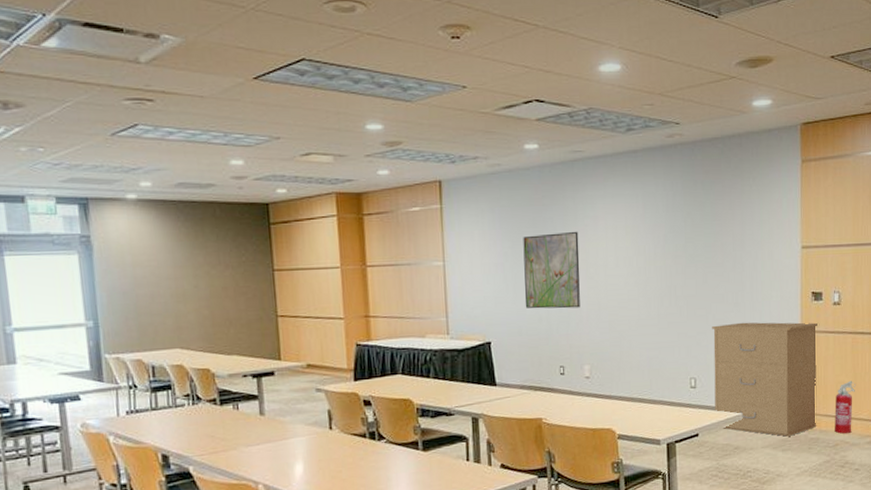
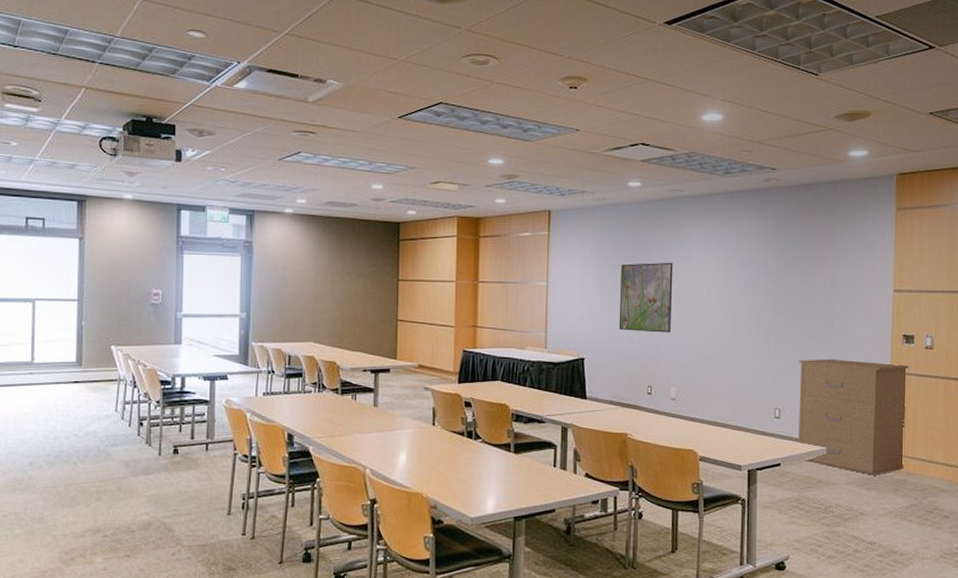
fire extinguisher: present [835,380,856,434] -> none [923,425,948,478]

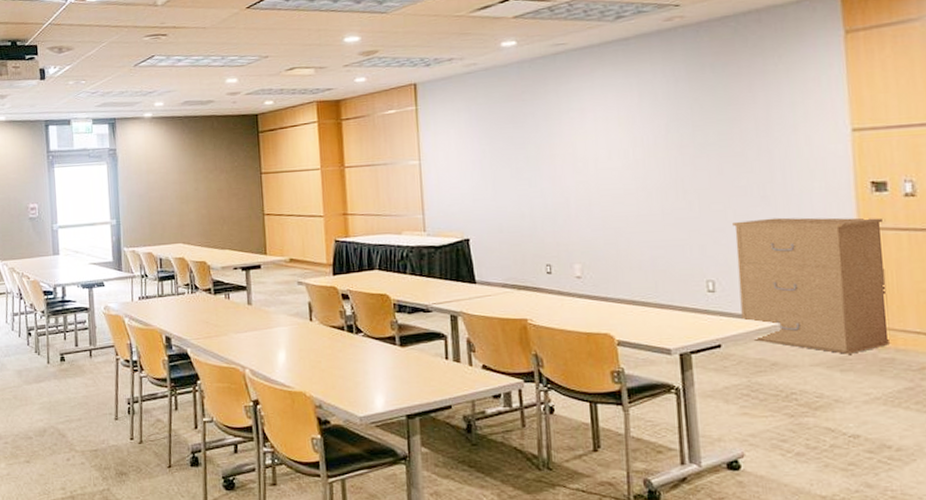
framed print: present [618,262,673,333] -> none [502,124,568,206]

